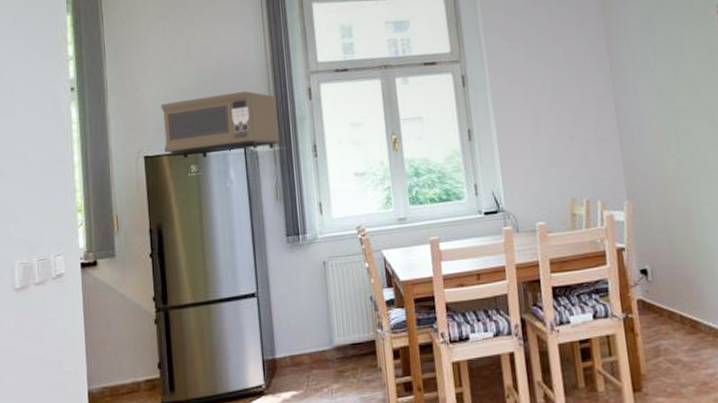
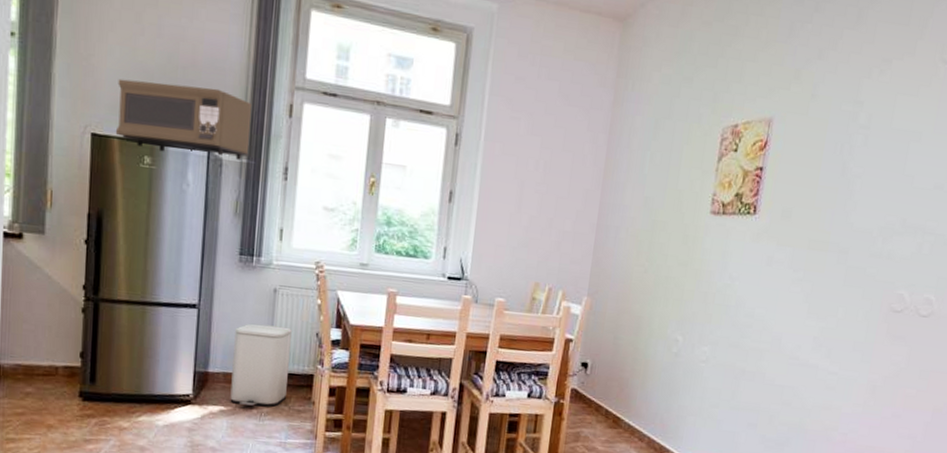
pedal bin: none [294,297,353,386] -> present [230,323,292,407]

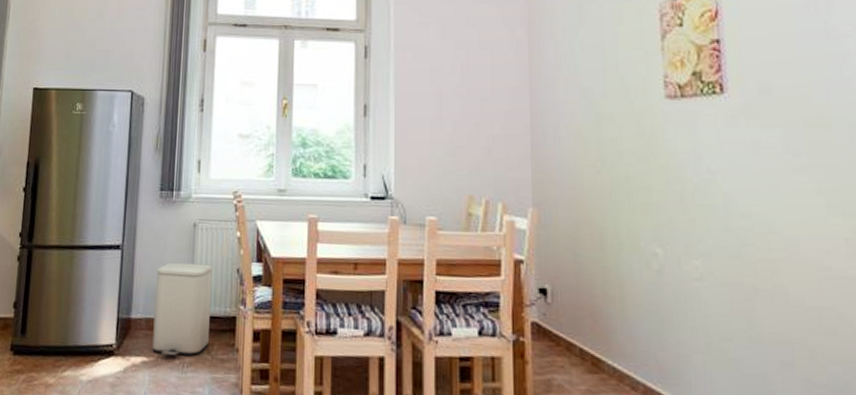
microwave: present [115,78,251,160] -> none [53,34,169,98]

